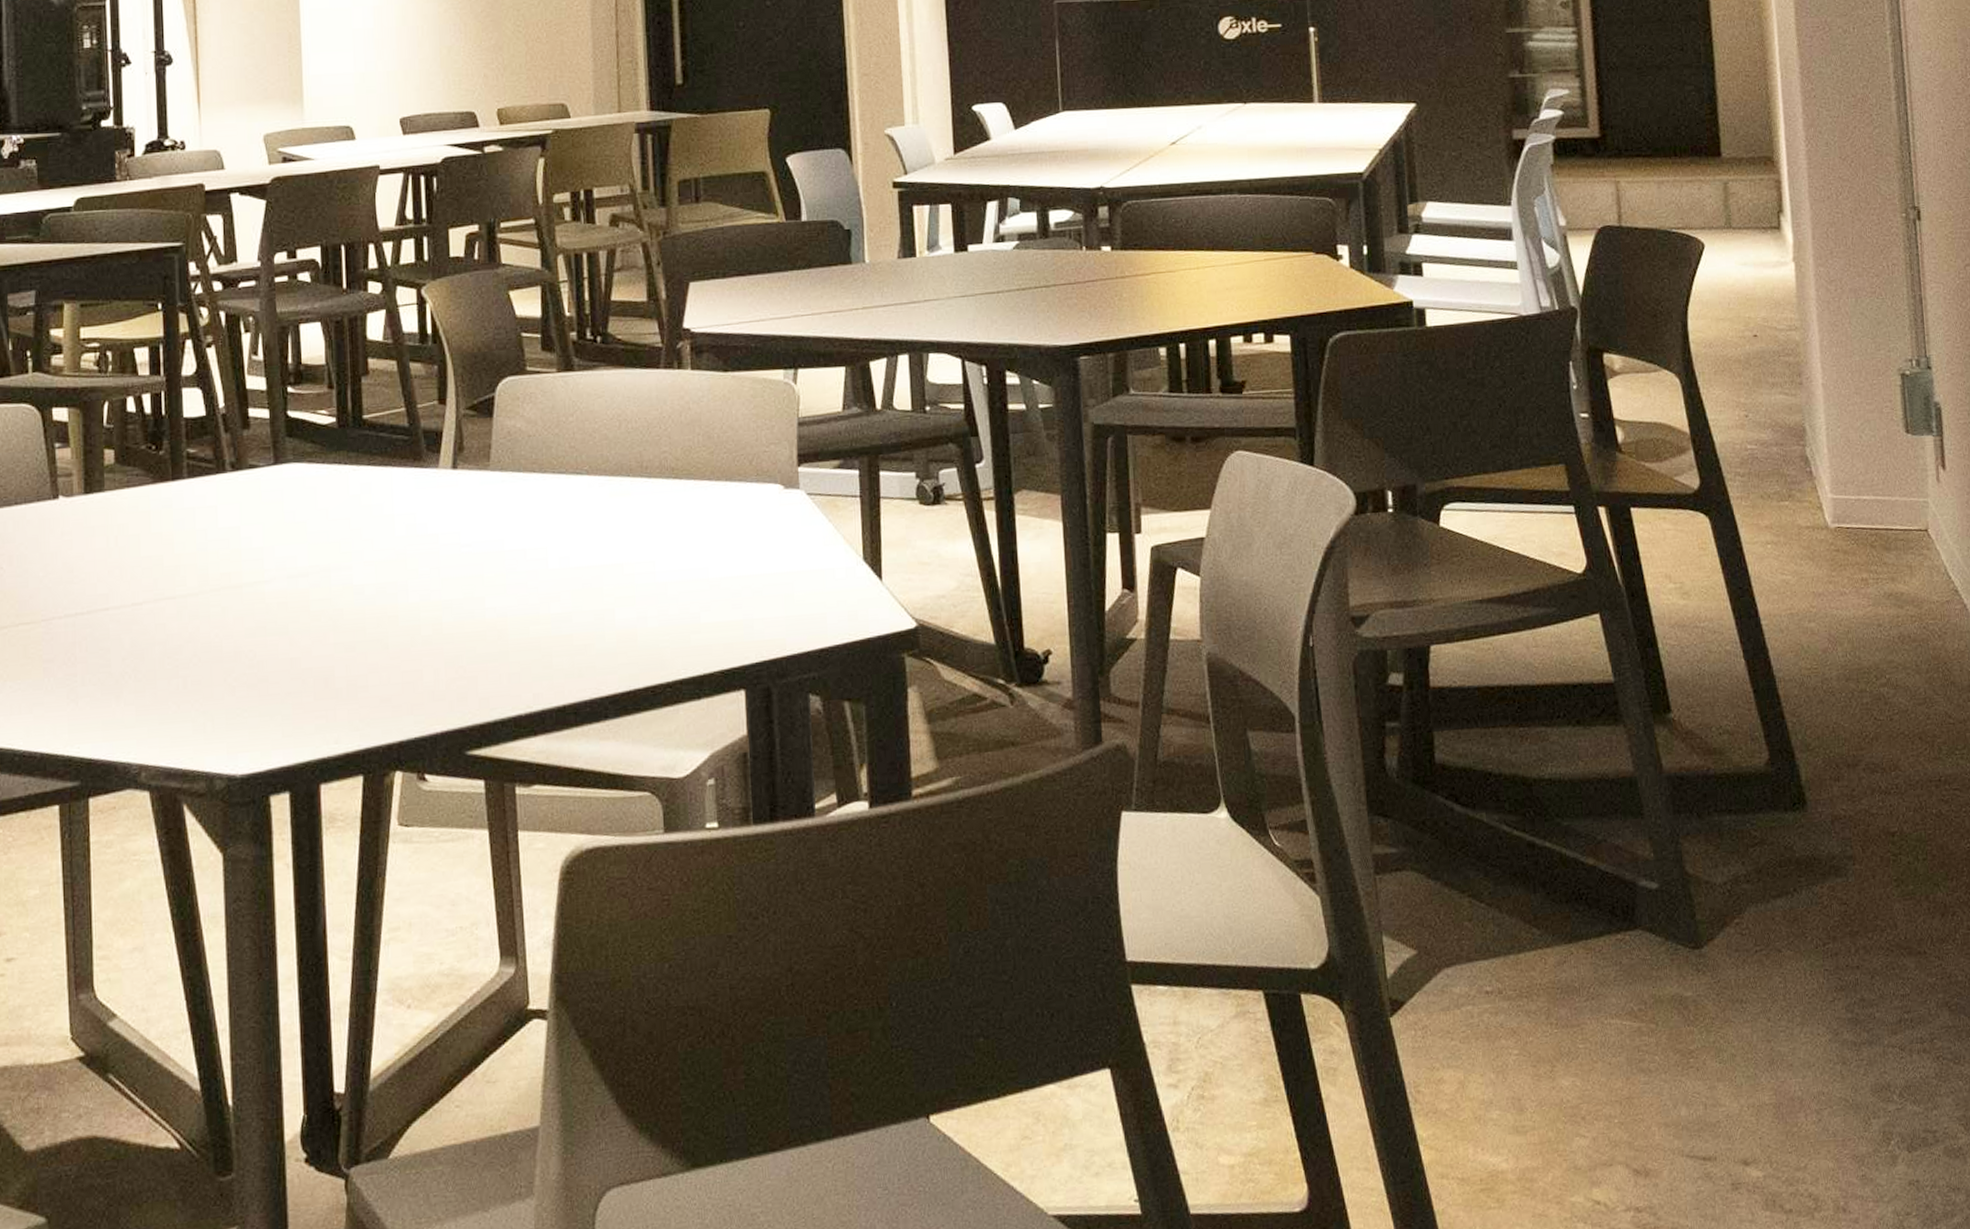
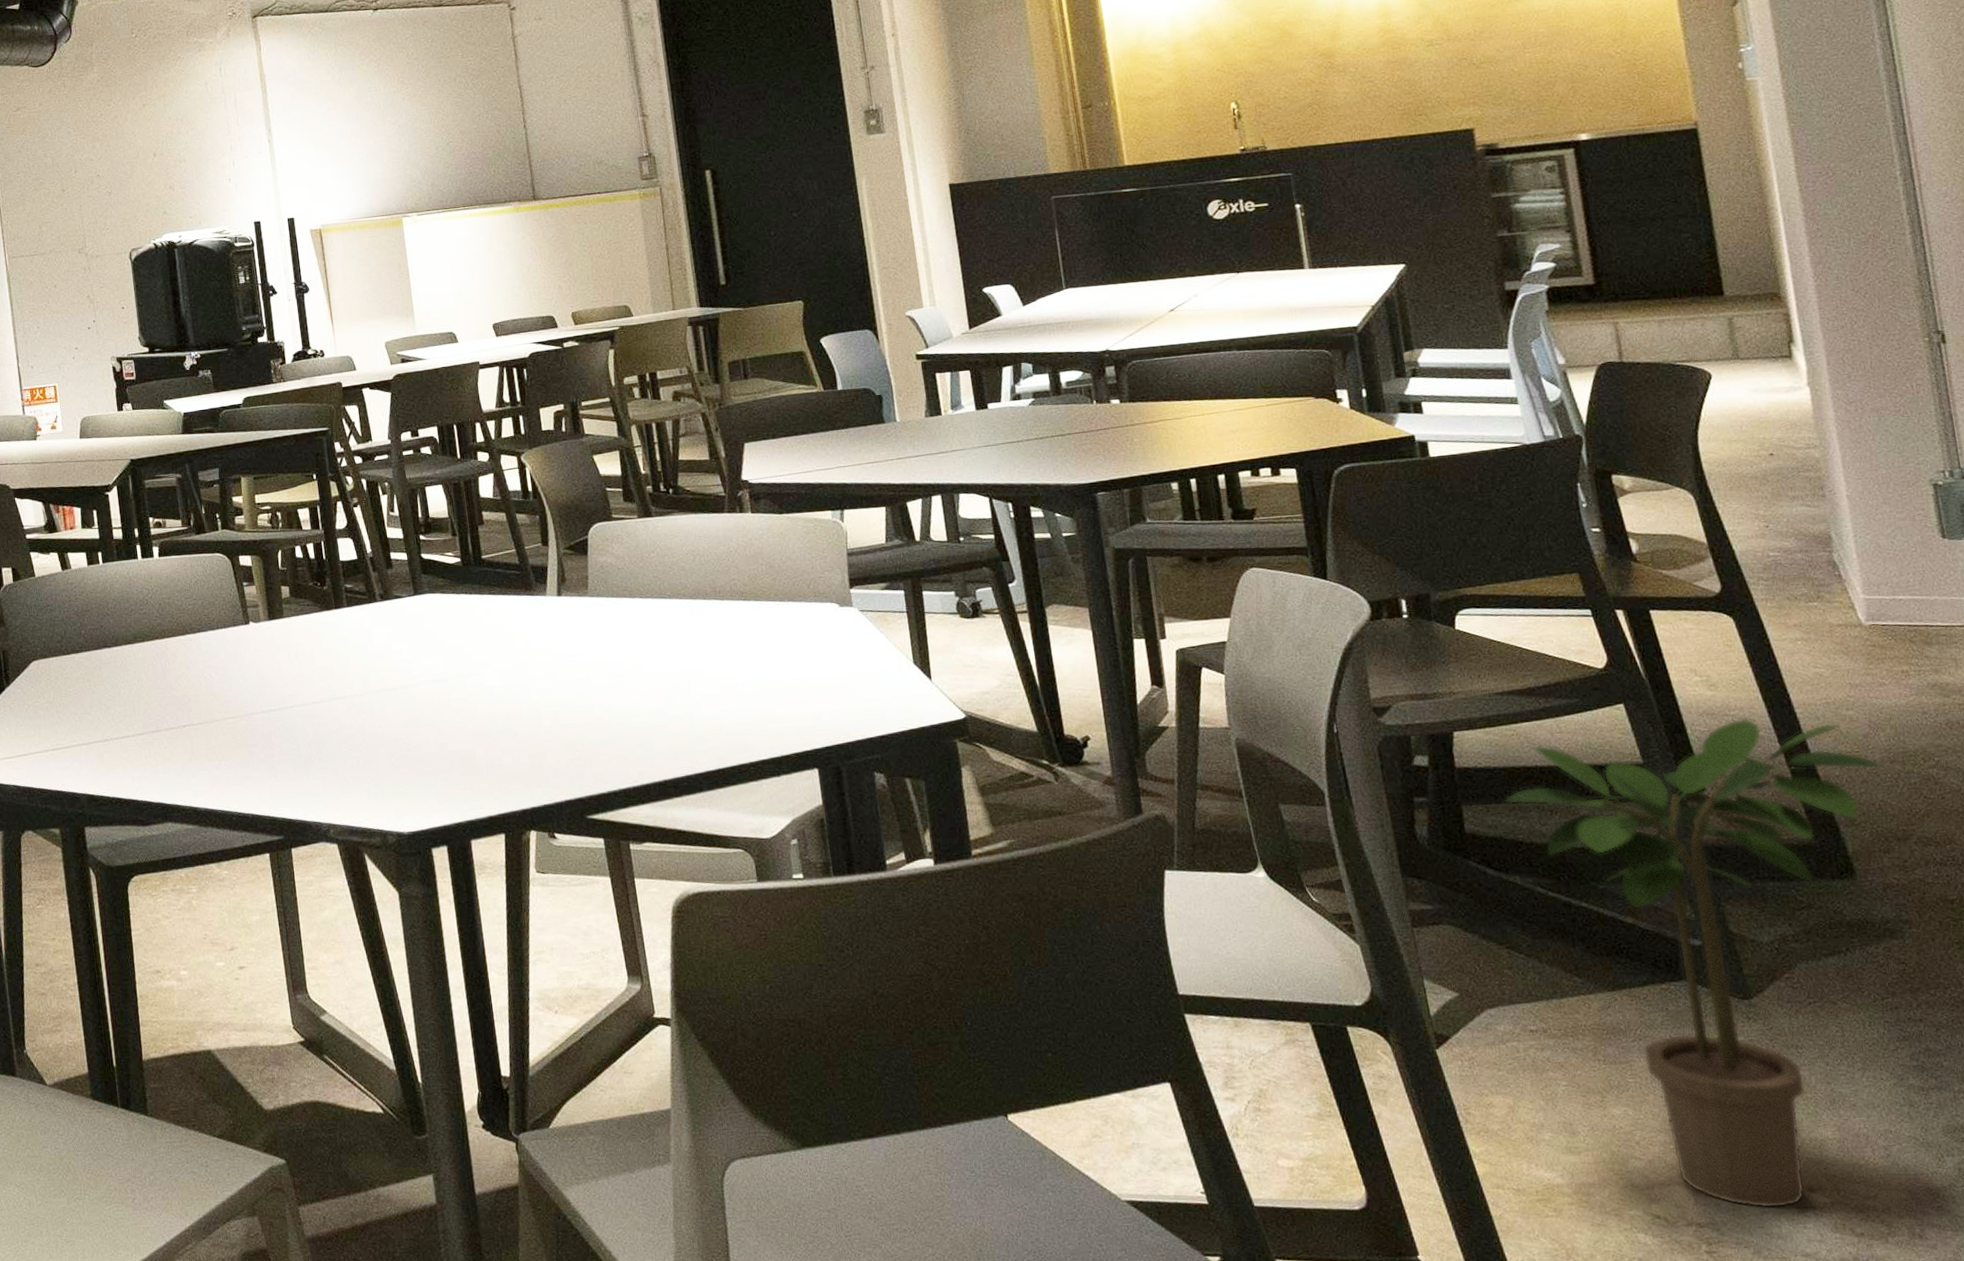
potted plant: none [1476,630,1841,1187] -> present [1504,718,1886,1209]

